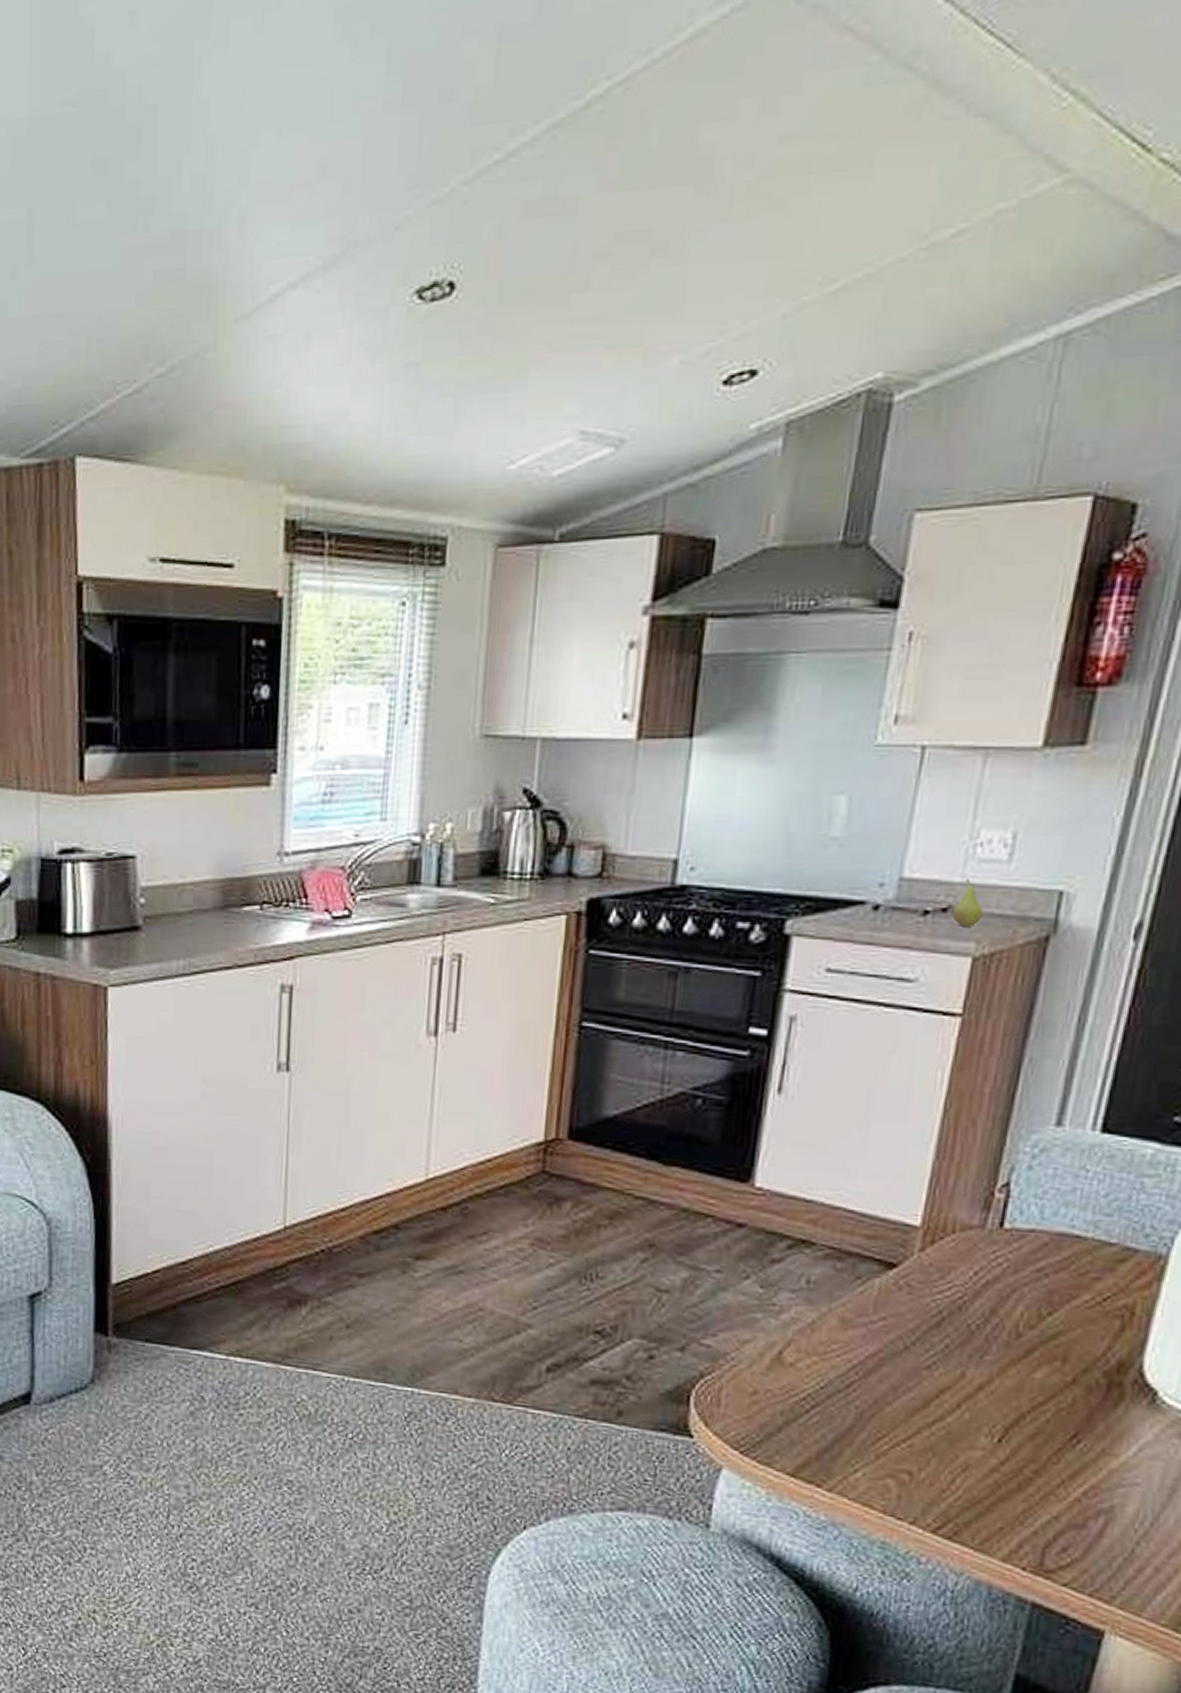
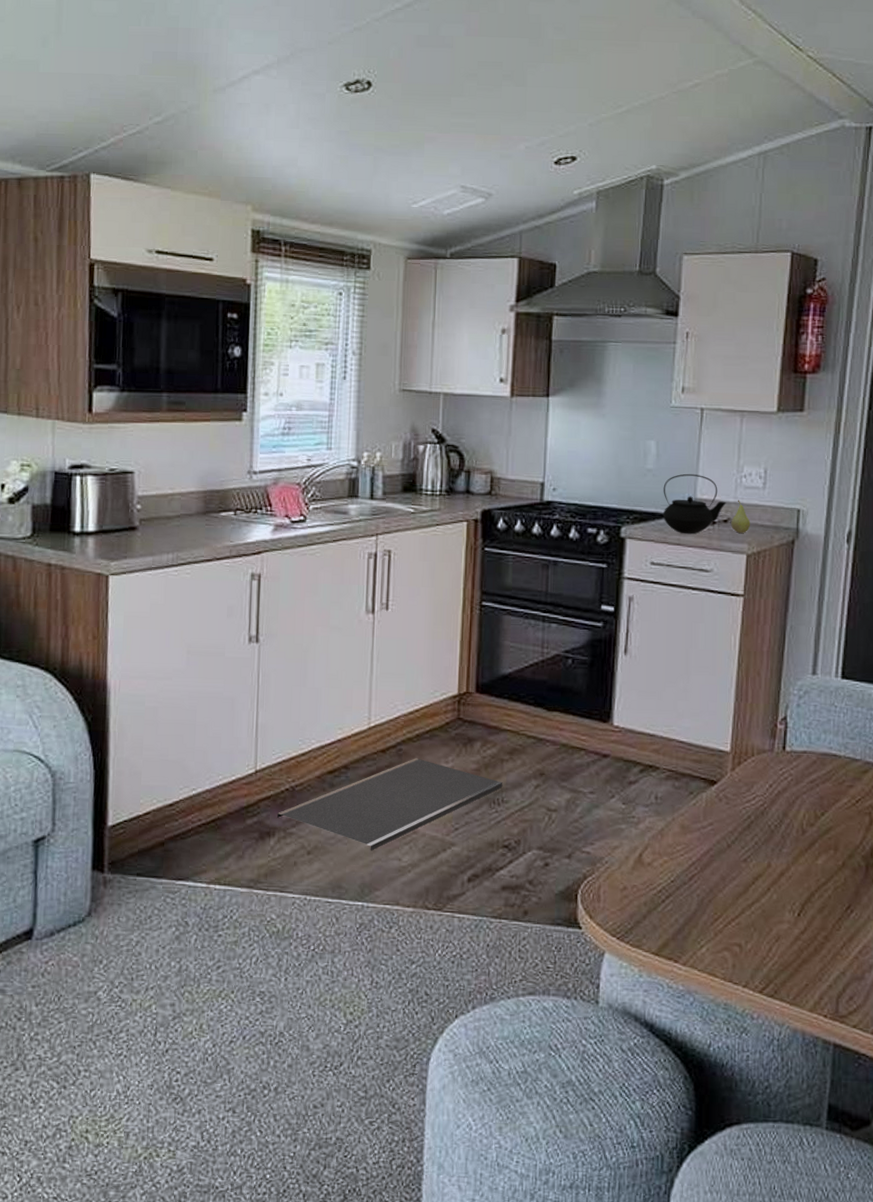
door mat: none [310,1219,599,1328] -> present [277,758,503,850]
teapot: none [849,842,948,929] -> present [662,473,726,534]

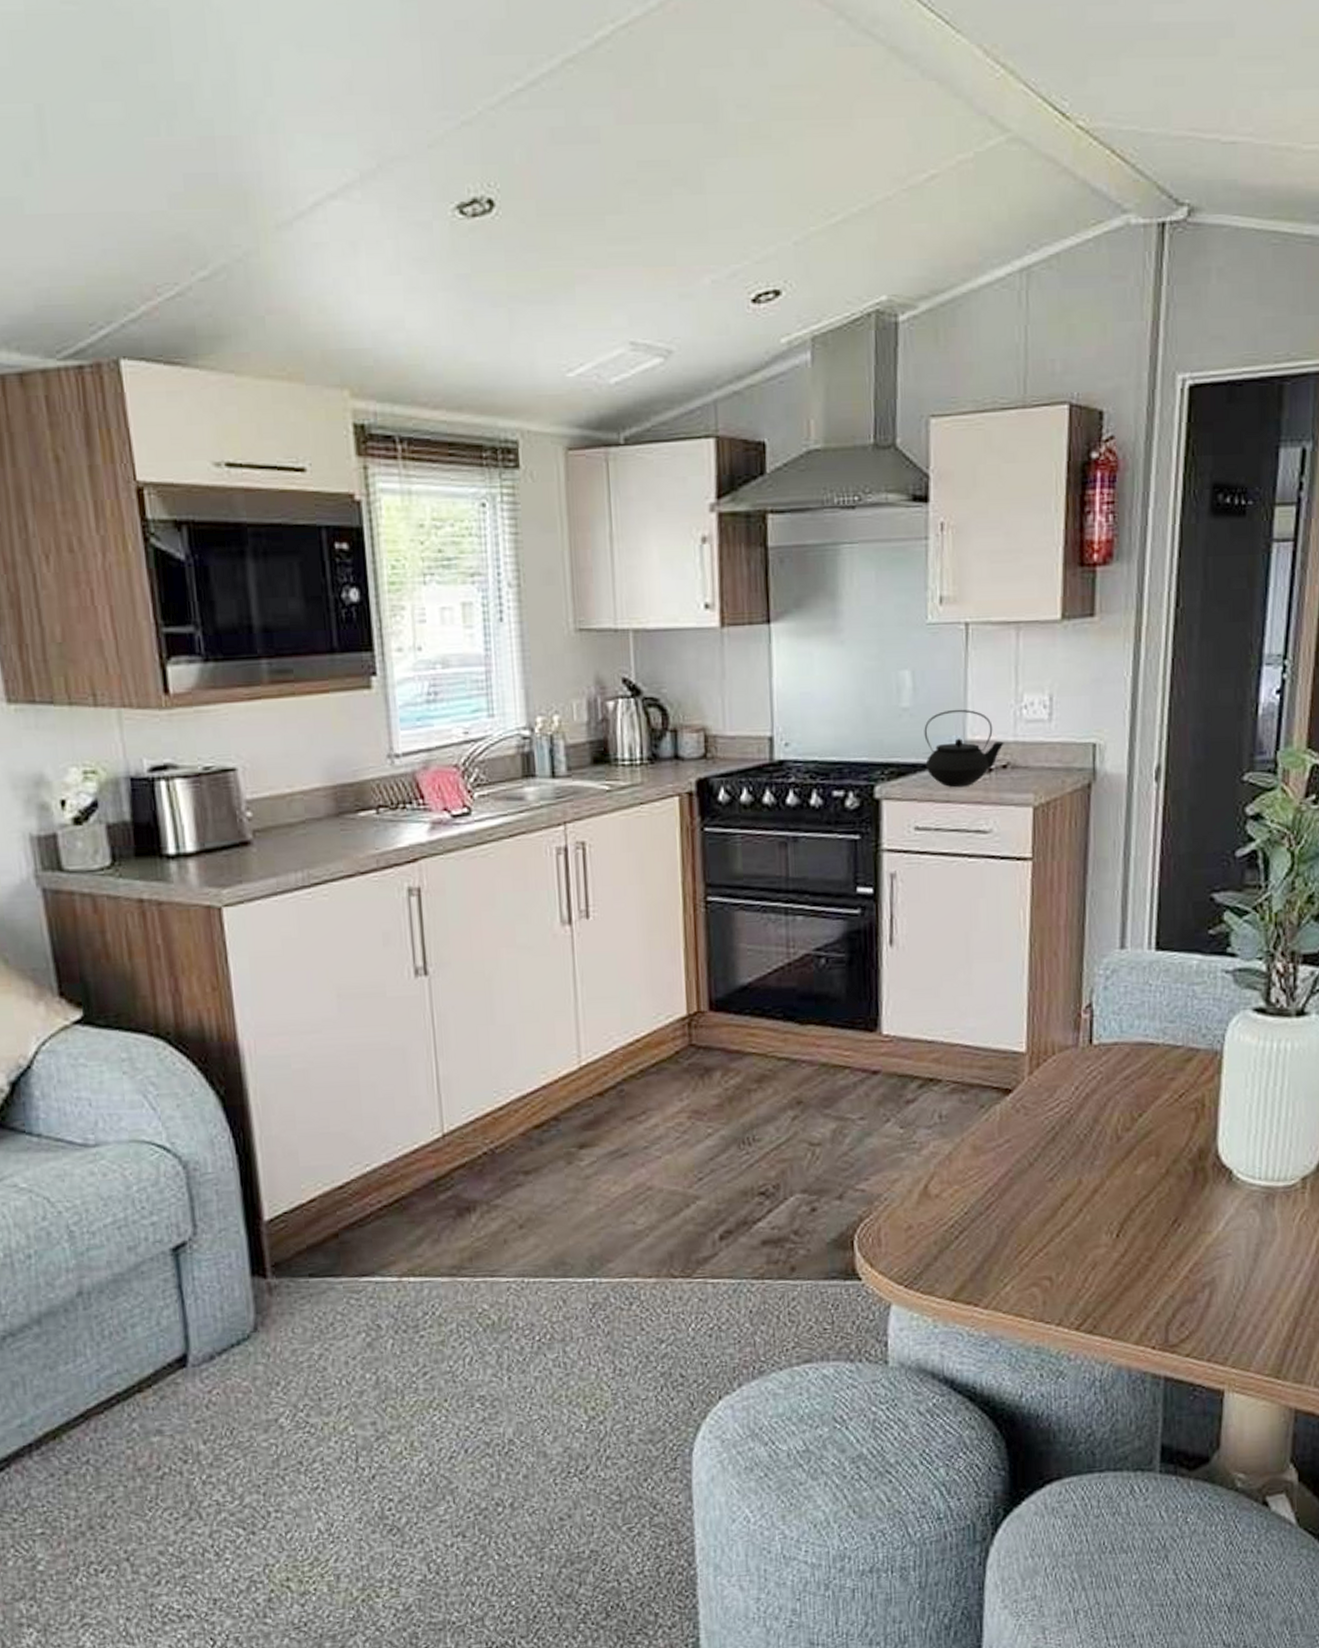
door mat: present [277,758,503,850] -> none [476,1098,753,1215]
fruit: present [731,500,751,533] -> none [1012,738,1036,780]

